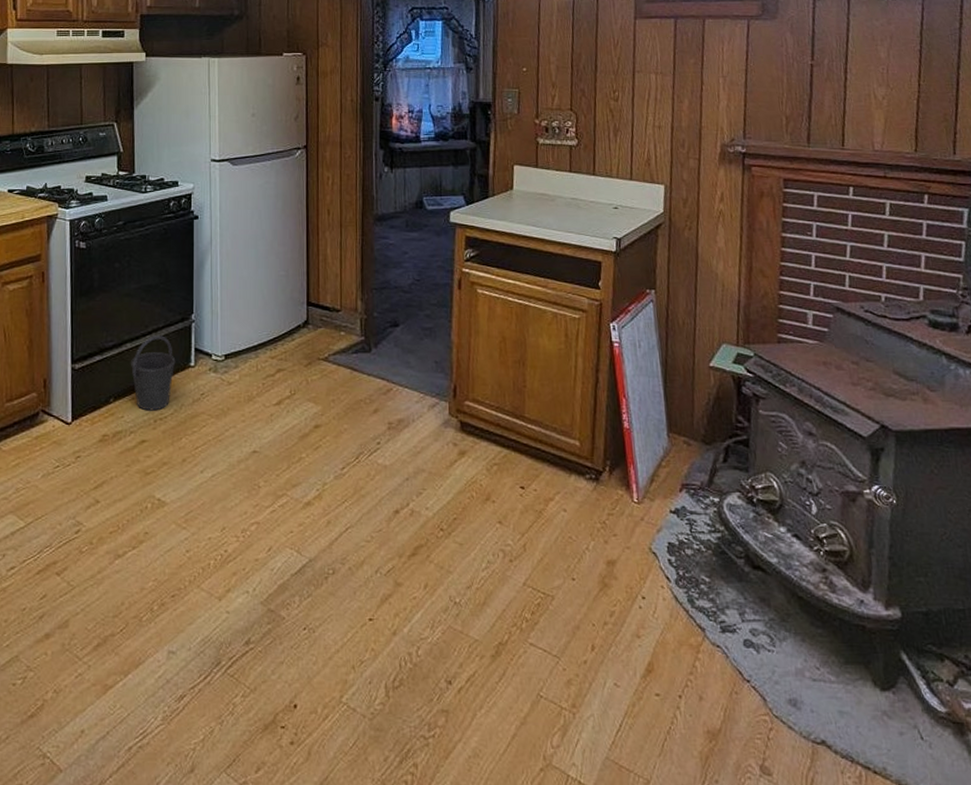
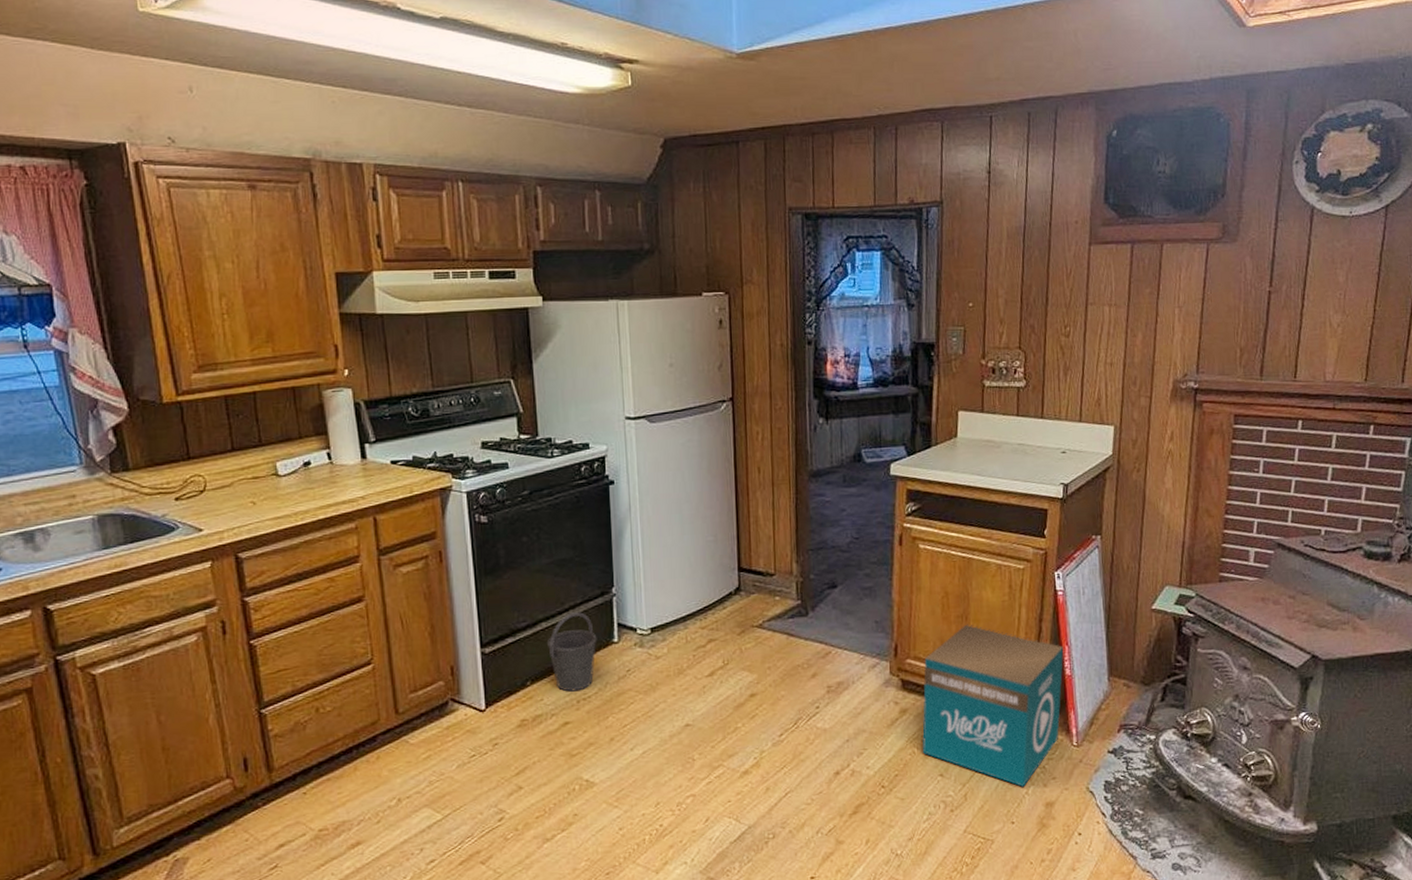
product box: none [480,370,622,542] -> present [922,624,1064,787]

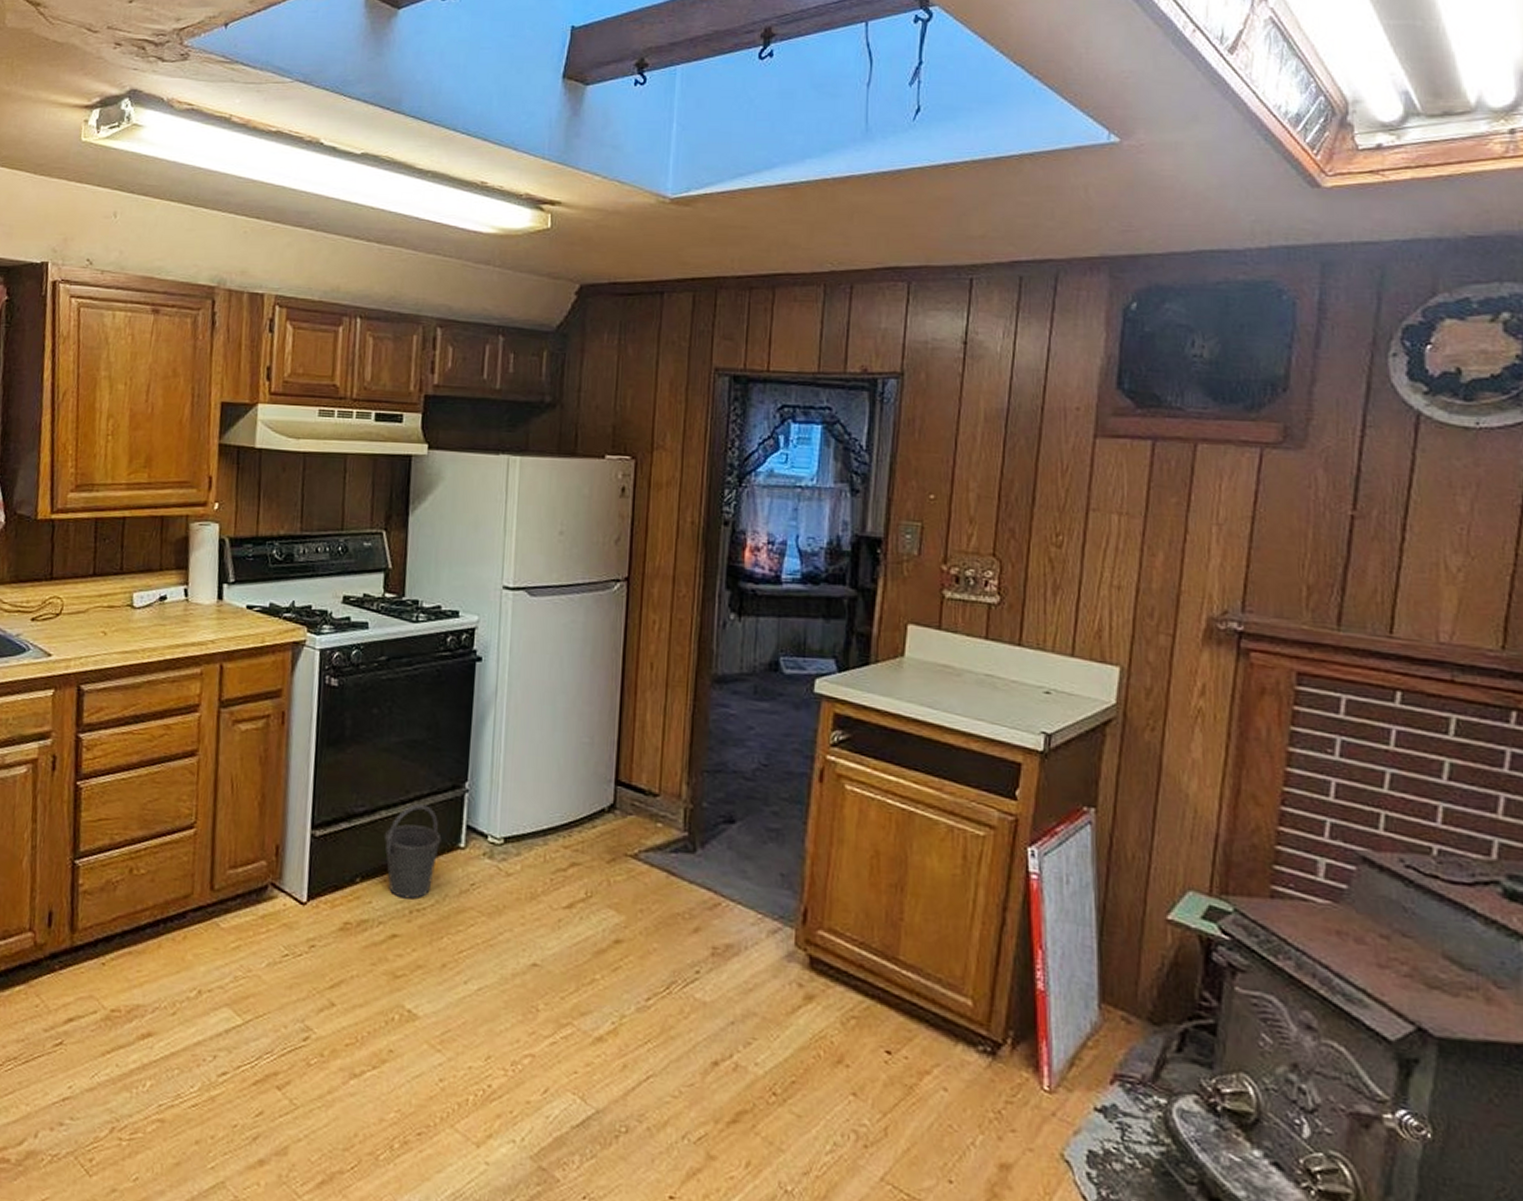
product box: present [922,624,1064,787] -> none [830,897,1036,1134]

